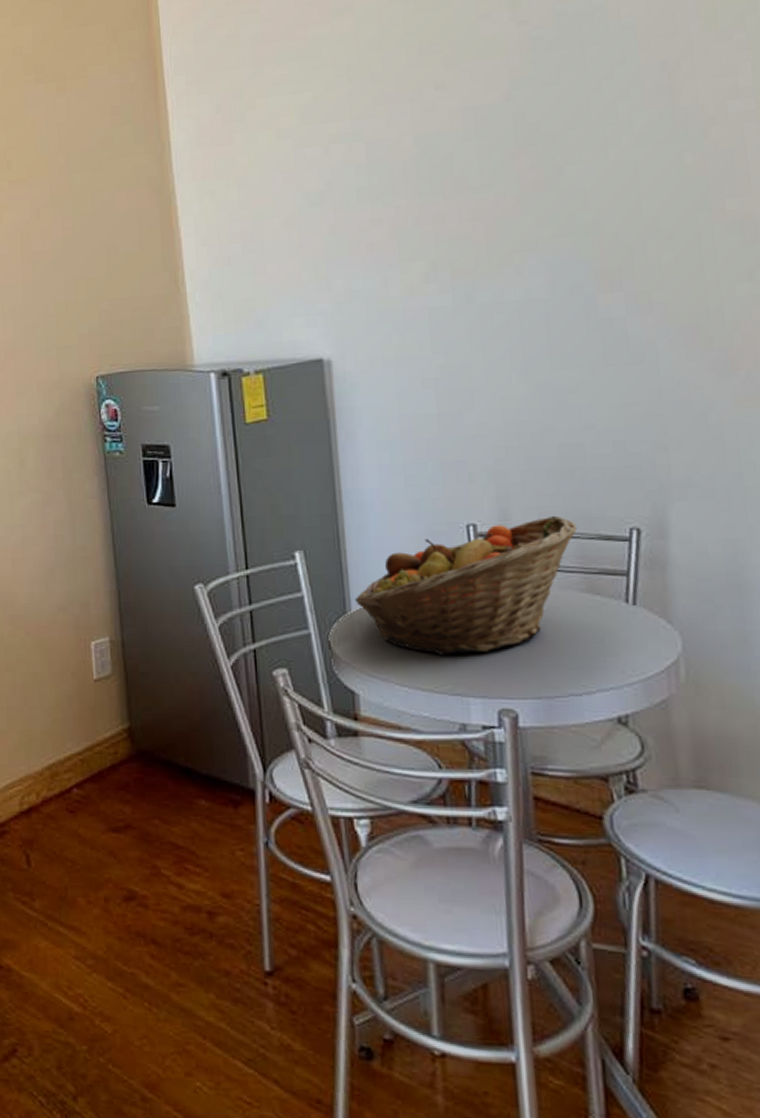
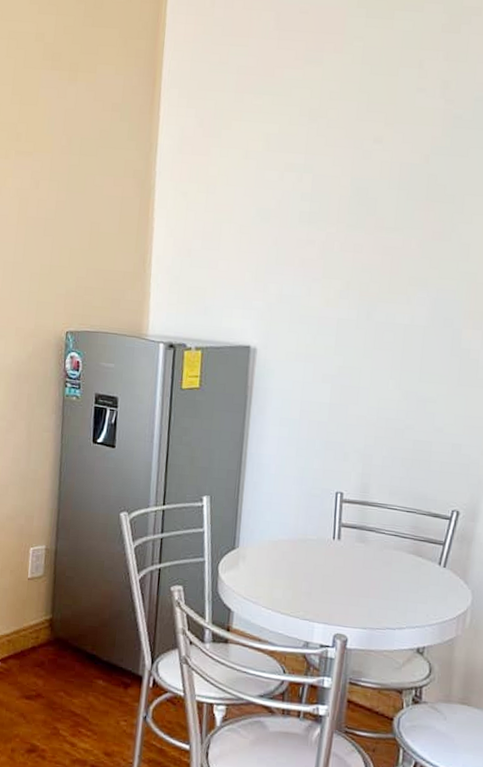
fruit basket: present [355,515,578,655] -> none [243,493,416,590]

